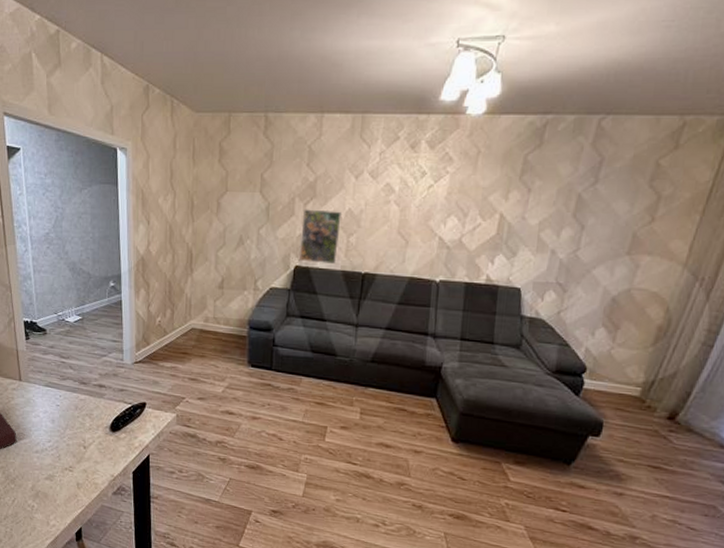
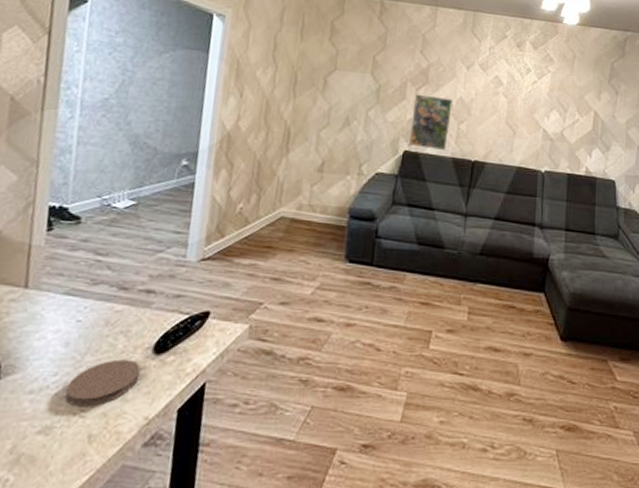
coaster: none [58,433,104,465] -> present [65,359,141,407]

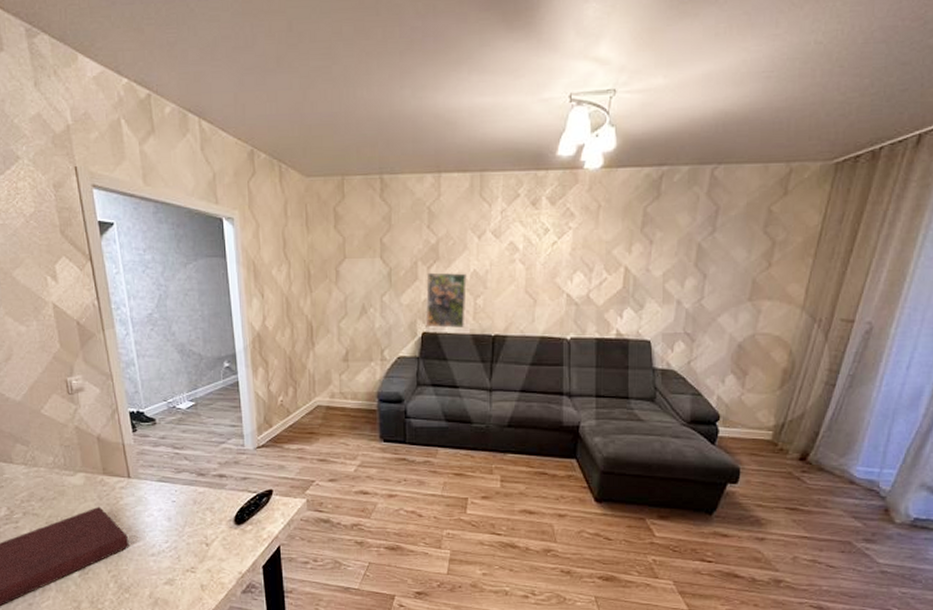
coaster: present [65,359,141,407] -> none [176,529,229,565]

